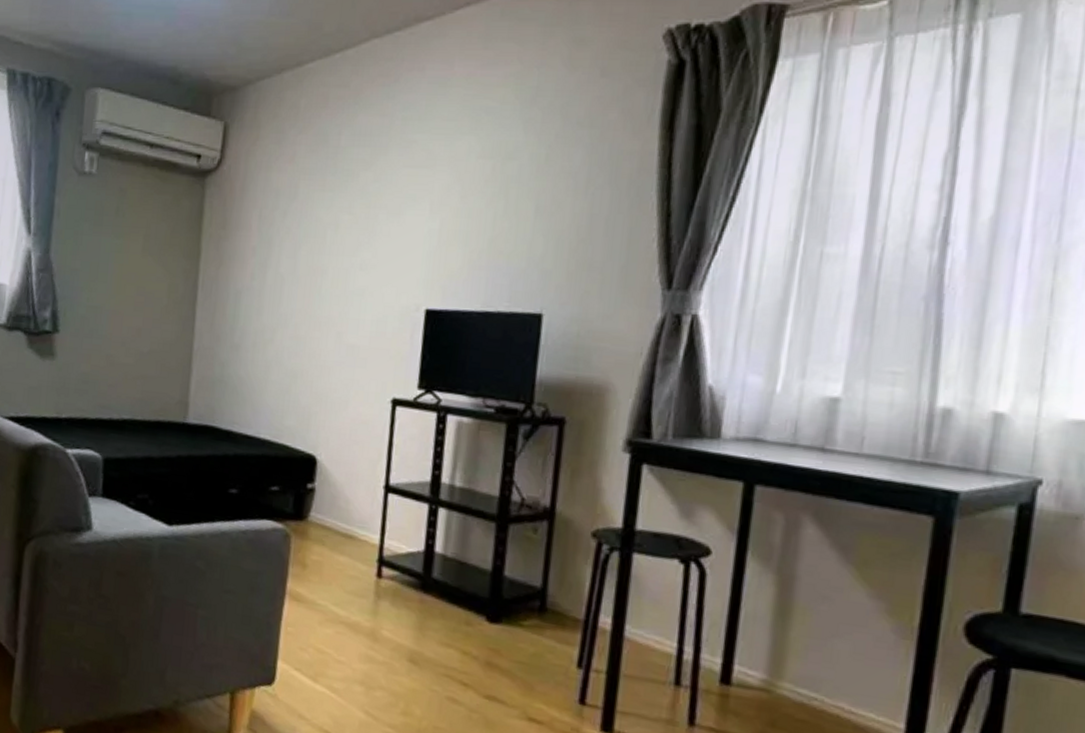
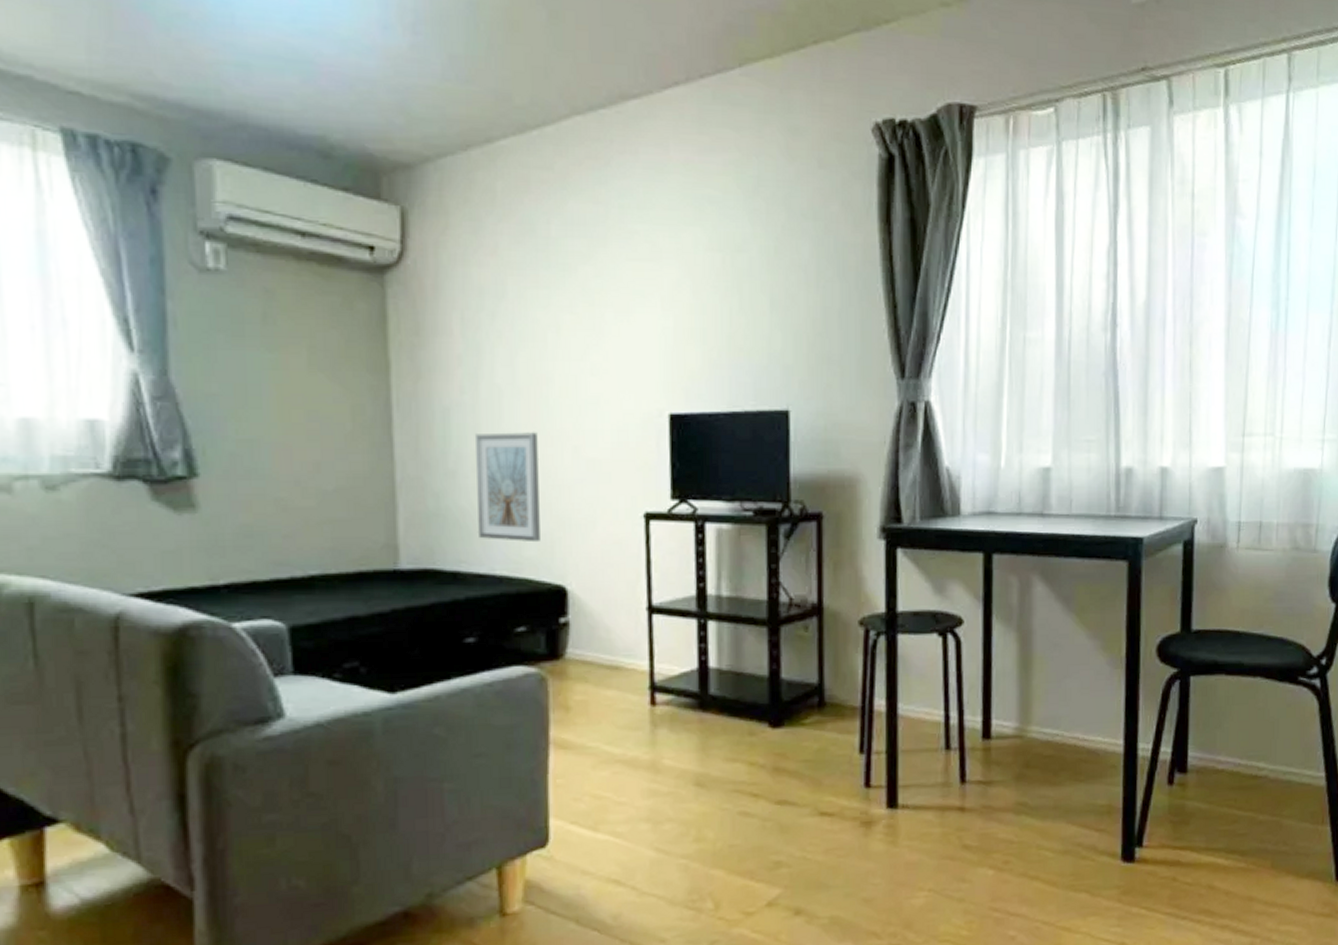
picture frame: none [250,315,309,414] -> present [474,432,540,543]

